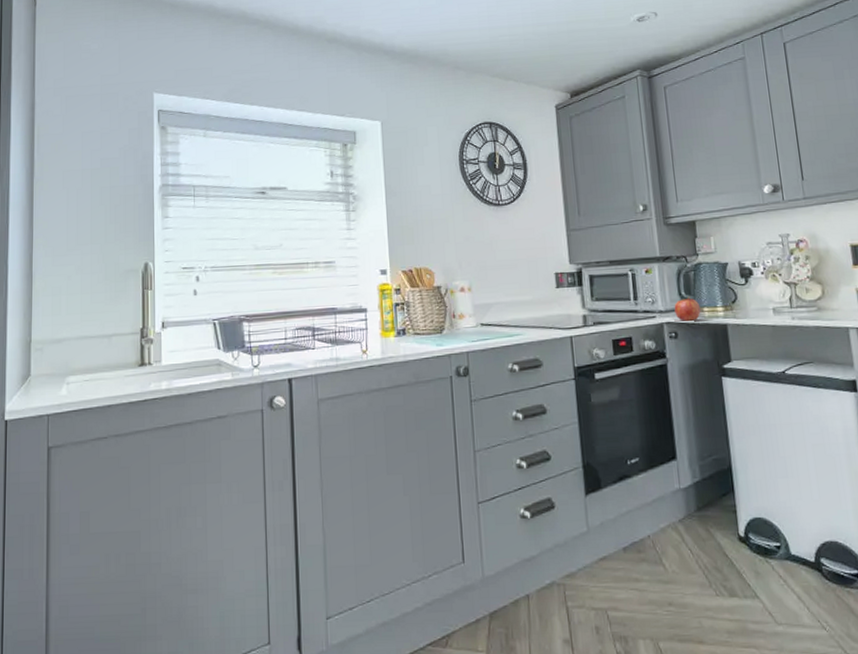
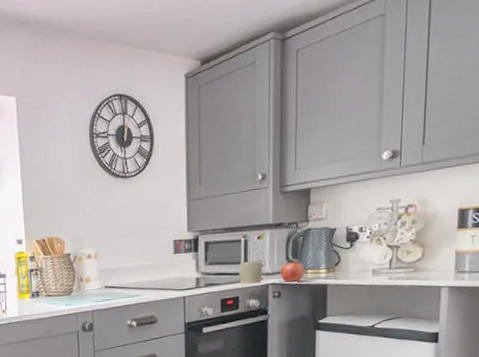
mug: none [628,297,656,324] -> present [238,261,262,285]

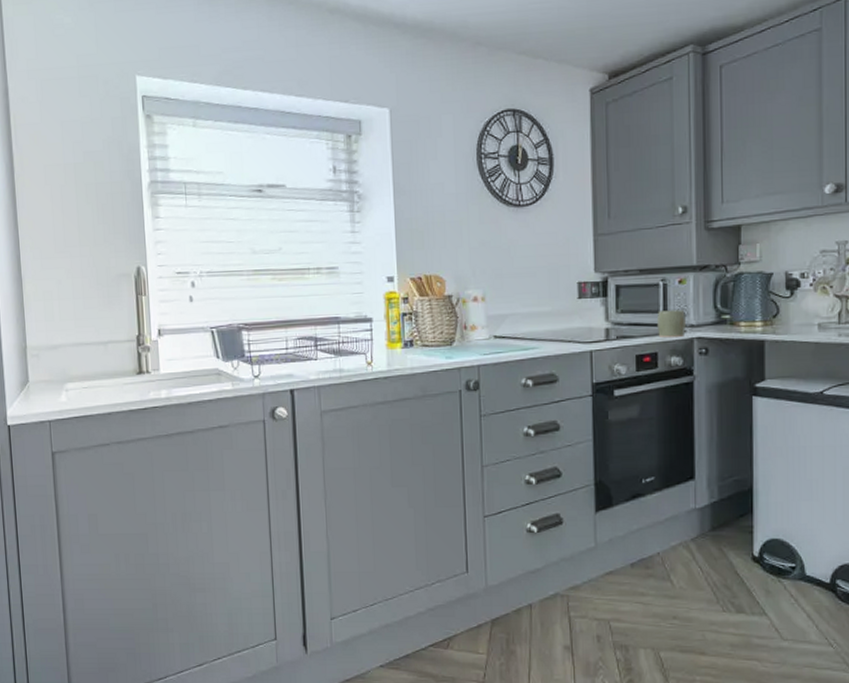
fruit: present [280,259,305,282] -> none [707,309,737,337]

